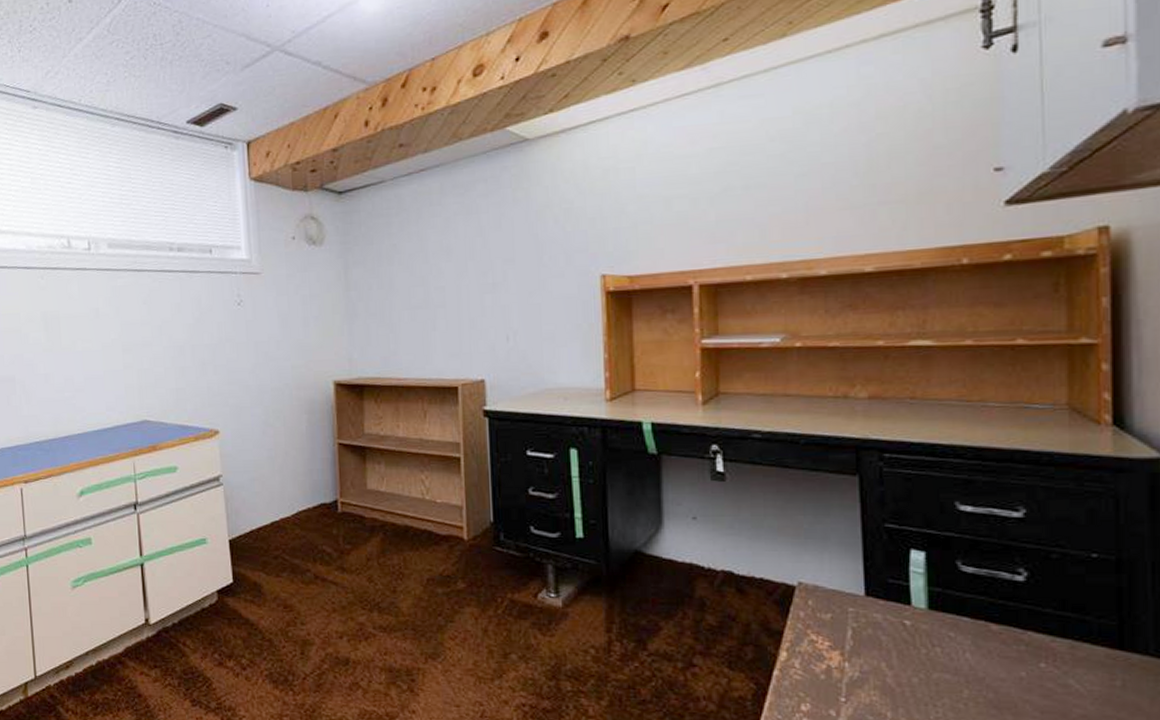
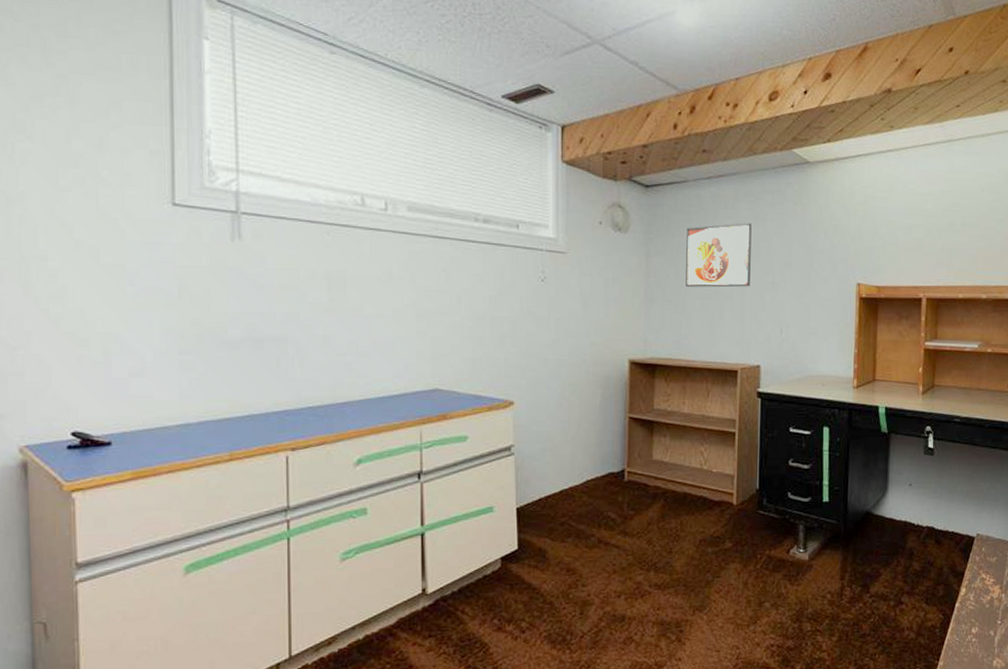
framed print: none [387,218,466,297] -> present [686,223,752,288]

